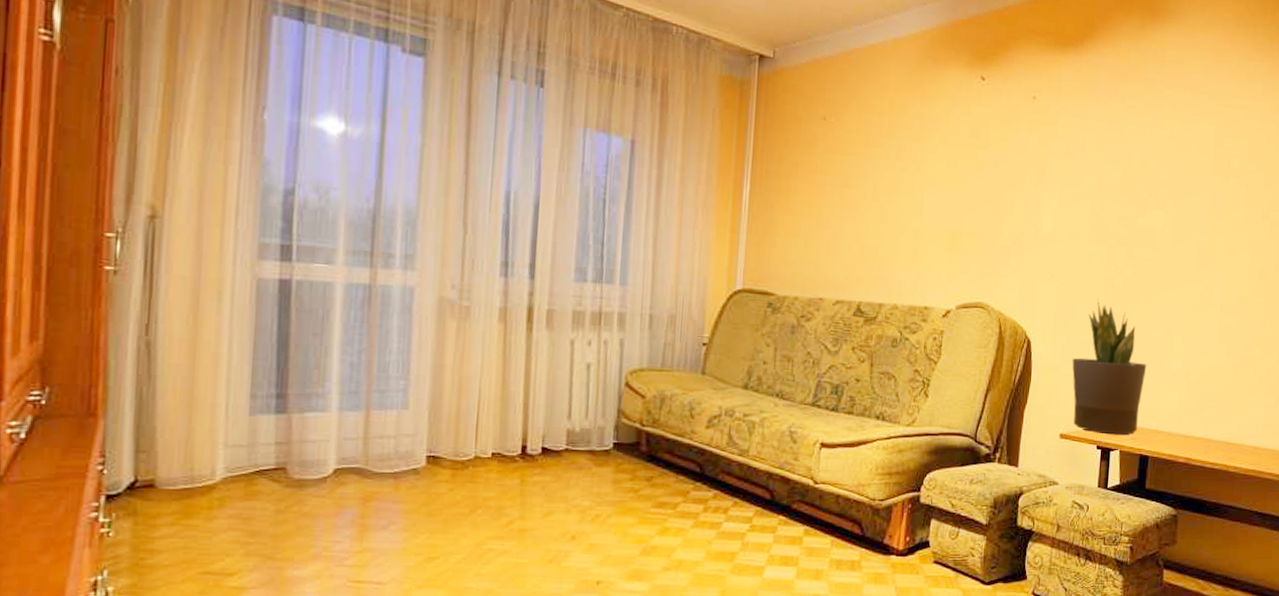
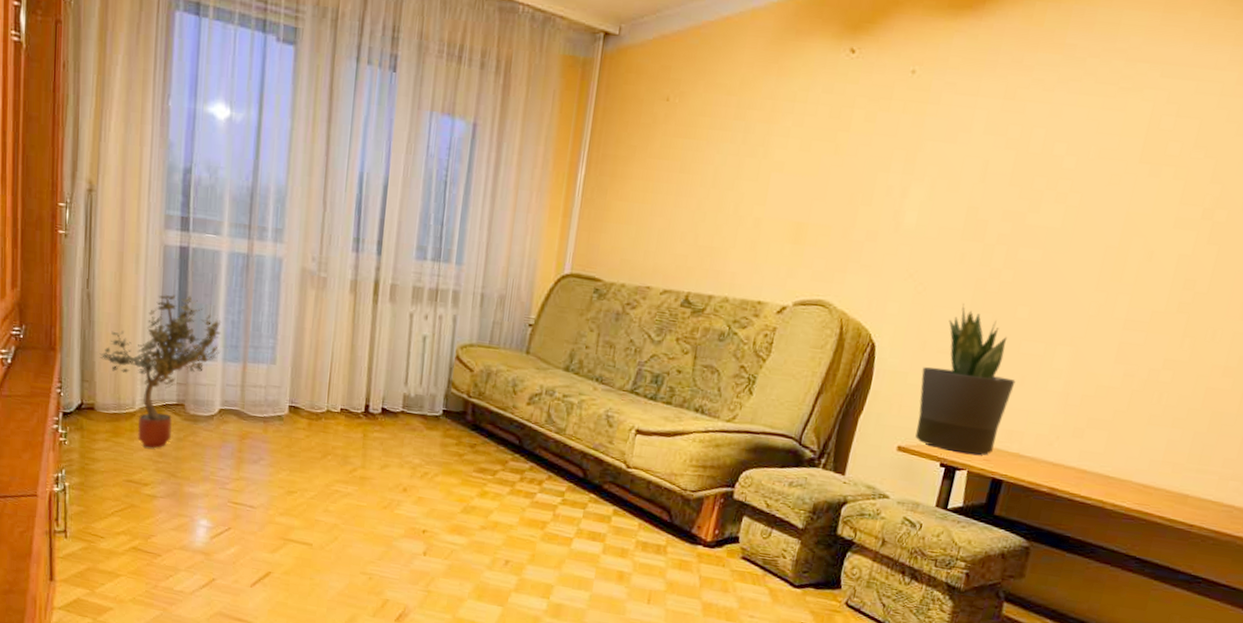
potted tree: none [163,336,336,527] -> present [99,294,222,449]

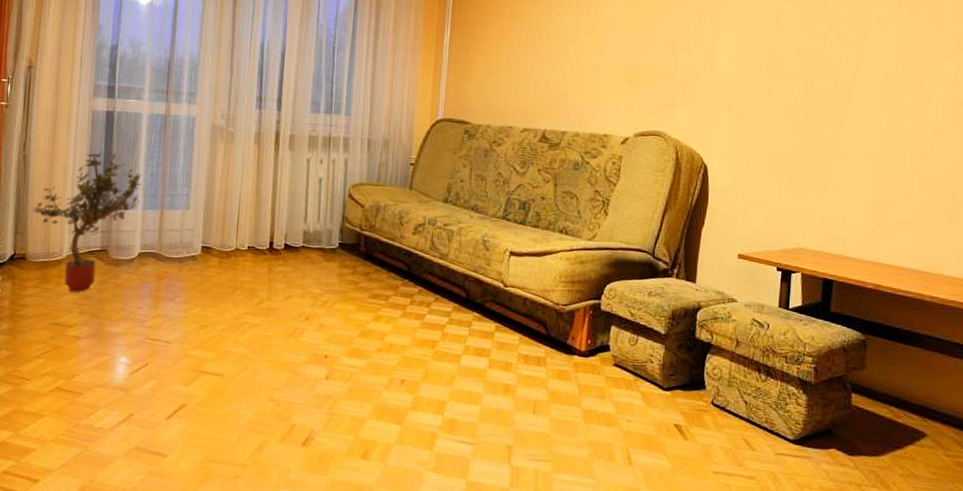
planter: present [915,304,1016,455] -> none [749,128,830,258]

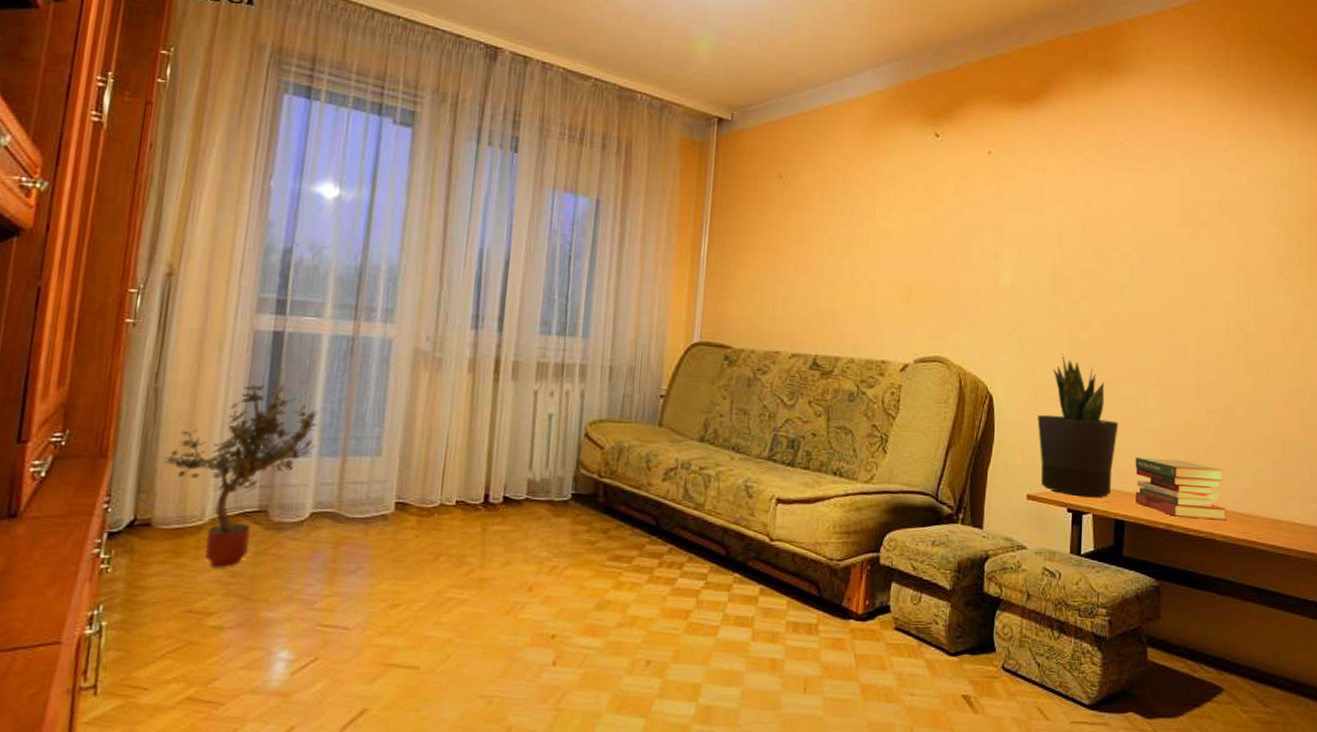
planter: none [749,128,830,258] -> present [1037,353,1119,497]
books: none [844,222,936,283] -> present [1135,456,1226,521]

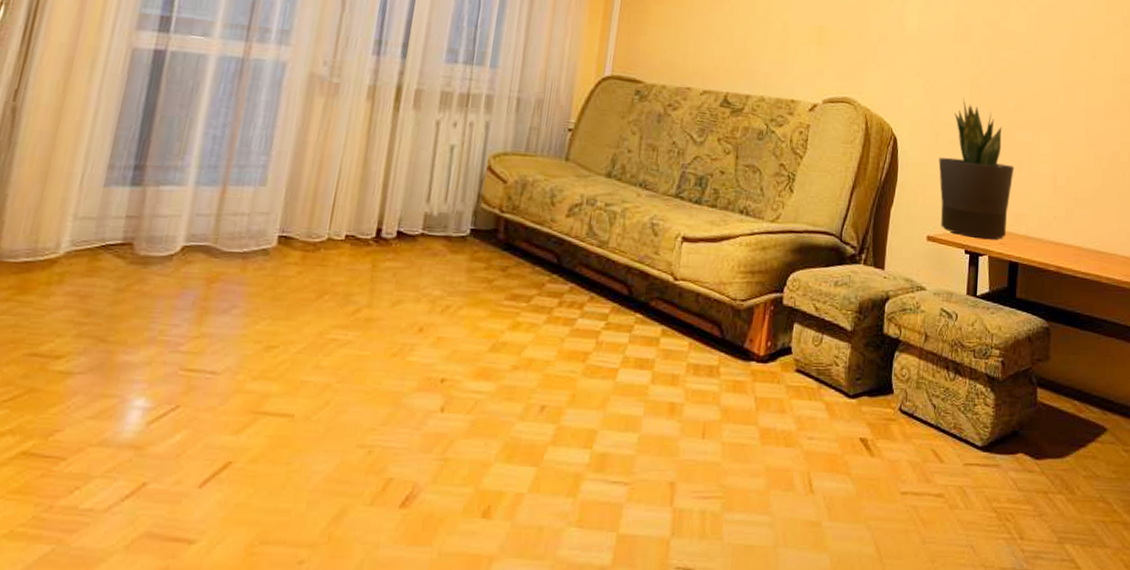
potted tree: present [163,384,319,568] -> none [15,106,199,306]
books: present [1135,456,1226,521] -> none [1028,200,1111,263]

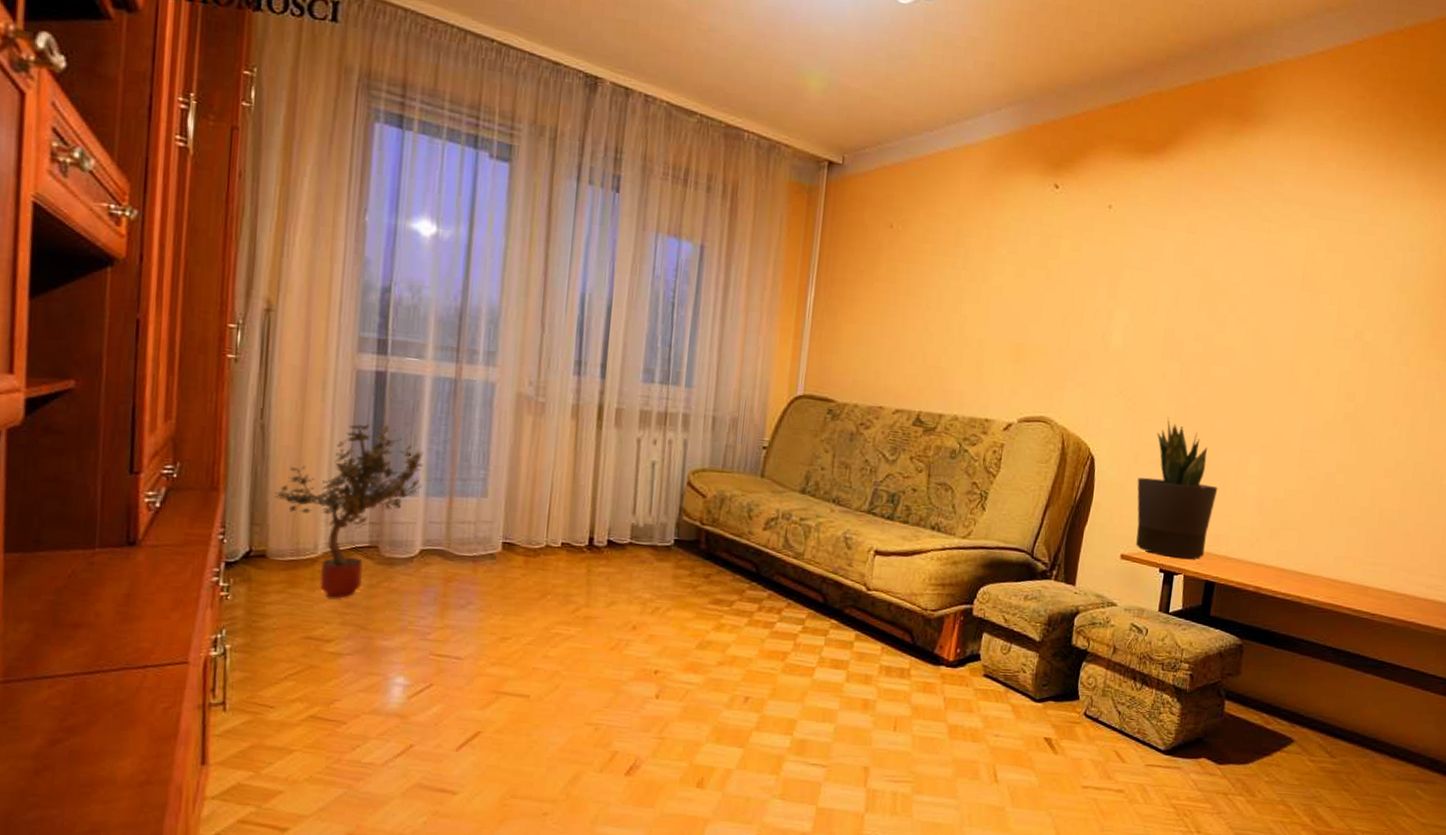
potted tree: none [15,106,199,306] -> present [274,423,424,599]

